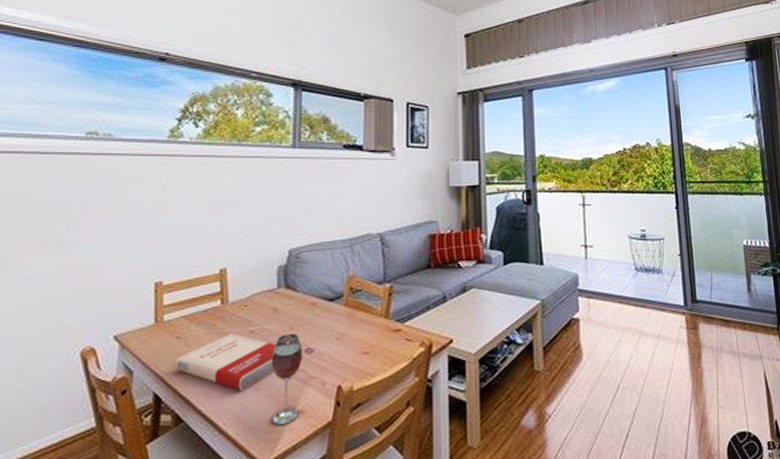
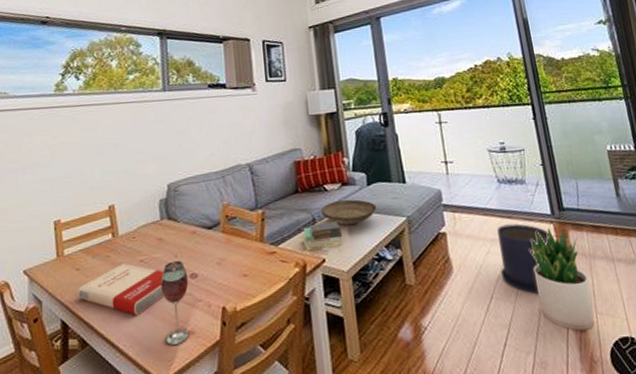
books: none [431,300,472,331] -> present [302,221,342,252]
decorative bowl: none [453,279,511,306] -> present [321,199,377,226]
planter: none [629,313,680,385] -> present [497,223,549,294]
planter: none [657,319,716,424] -> present [526,227,595,331]

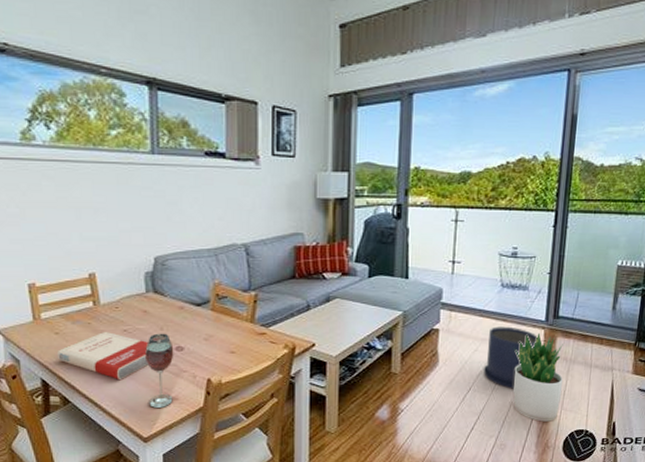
books: present [302,221,342,252] -> none [294,309,335,335]
decorative bowl: present [321,199,377,226] -> none [317,290,374,315]

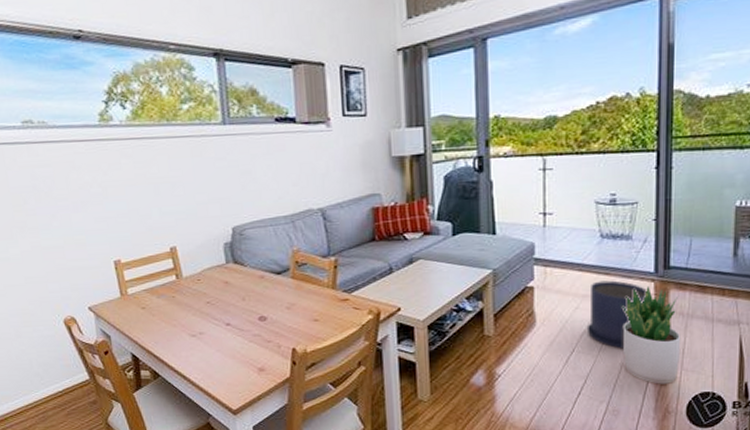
book: present [56,331,149,379] -> none [144,303,233,352]
wineglass: present [145,333,174,408] -> none [229,303,259,379]

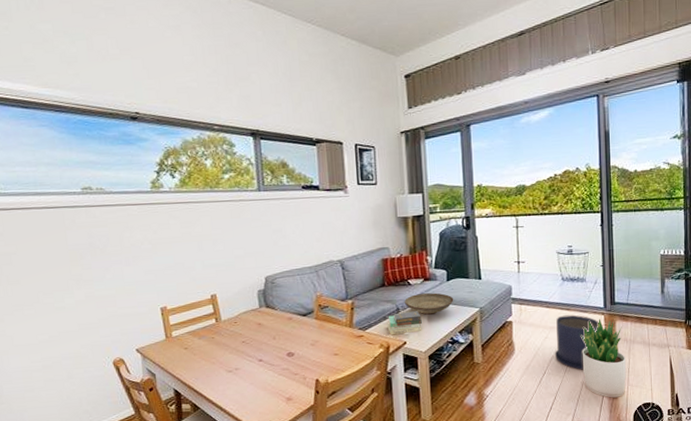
books: none [377,271,420,300] -> present [387,311,422,336]
decorative bowl: none [399,250,461,277] -> present [405,293,454,315]

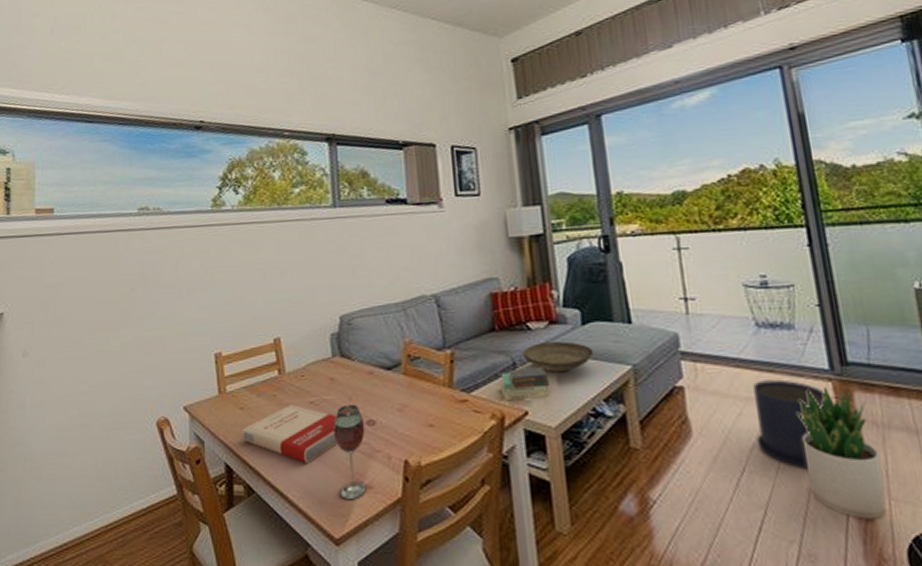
book: none [186,343,265,385] -> present [241,404,338,463]
wineglass: none [261,341,287,408] -> present [333,404,367,499]

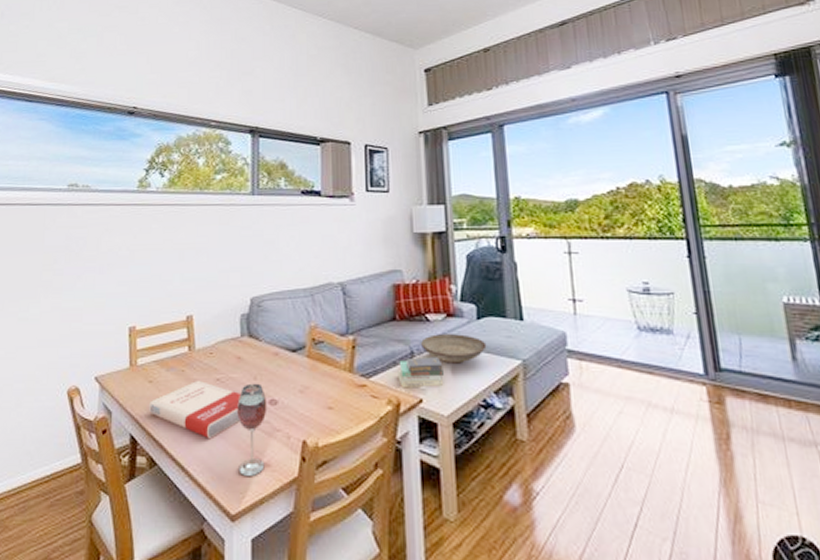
planter: present [753,379,826,469] -> none [634,381,700,469]
planter: present [793,386,887,519] -> none [669,390,754,521]

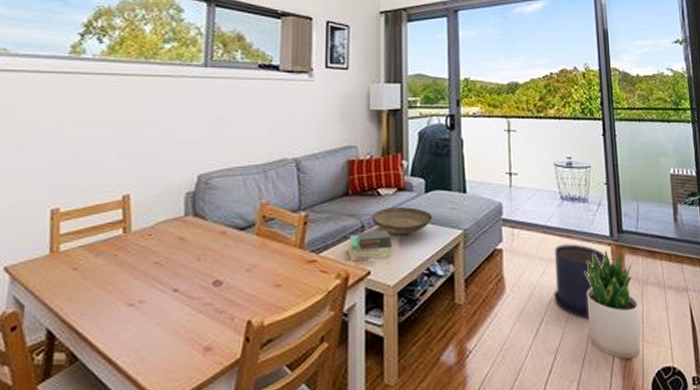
book: present [148,380,240,438] -> none [70,264,181,326]
wineglass: present [237,383,267,476] -> none [175,264,211,363]
planter: none [634,381,700,469] -> present [553,244,606,319]
planter: none [669,390,754,521] -> present [582,250,641,359]

